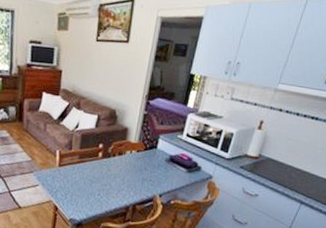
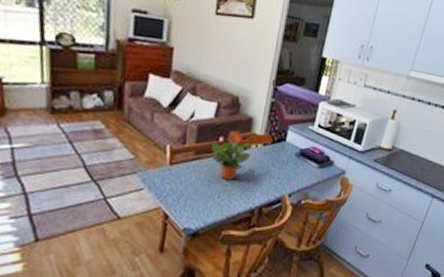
potted plant: none [93,138,126,181] -> present [212,130,251,181]

